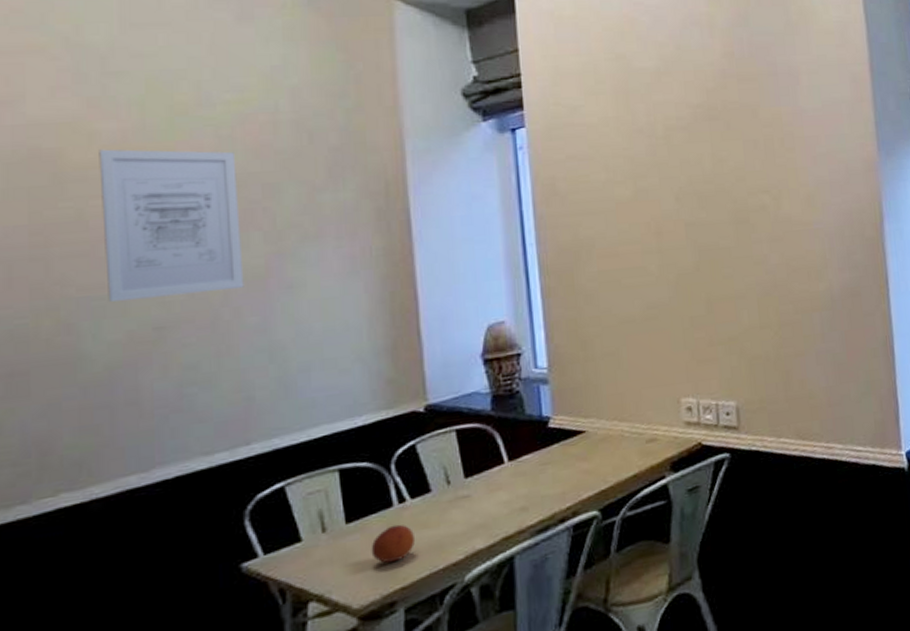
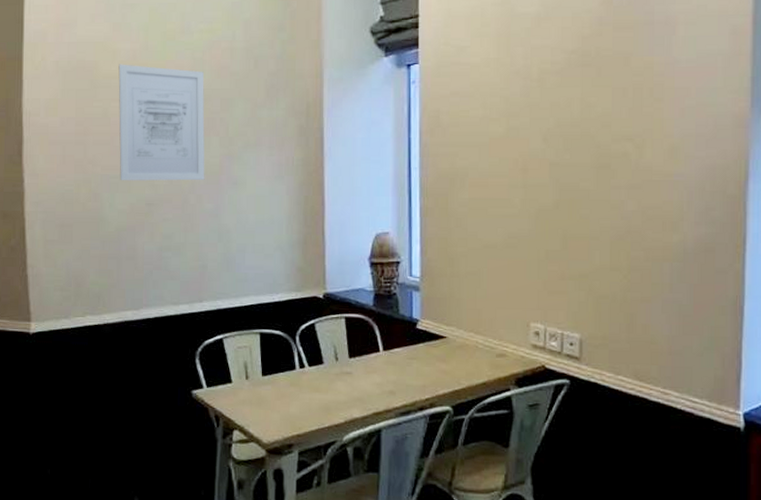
fruit: present [371,524,415,563] -> none [278,384,309,414]

